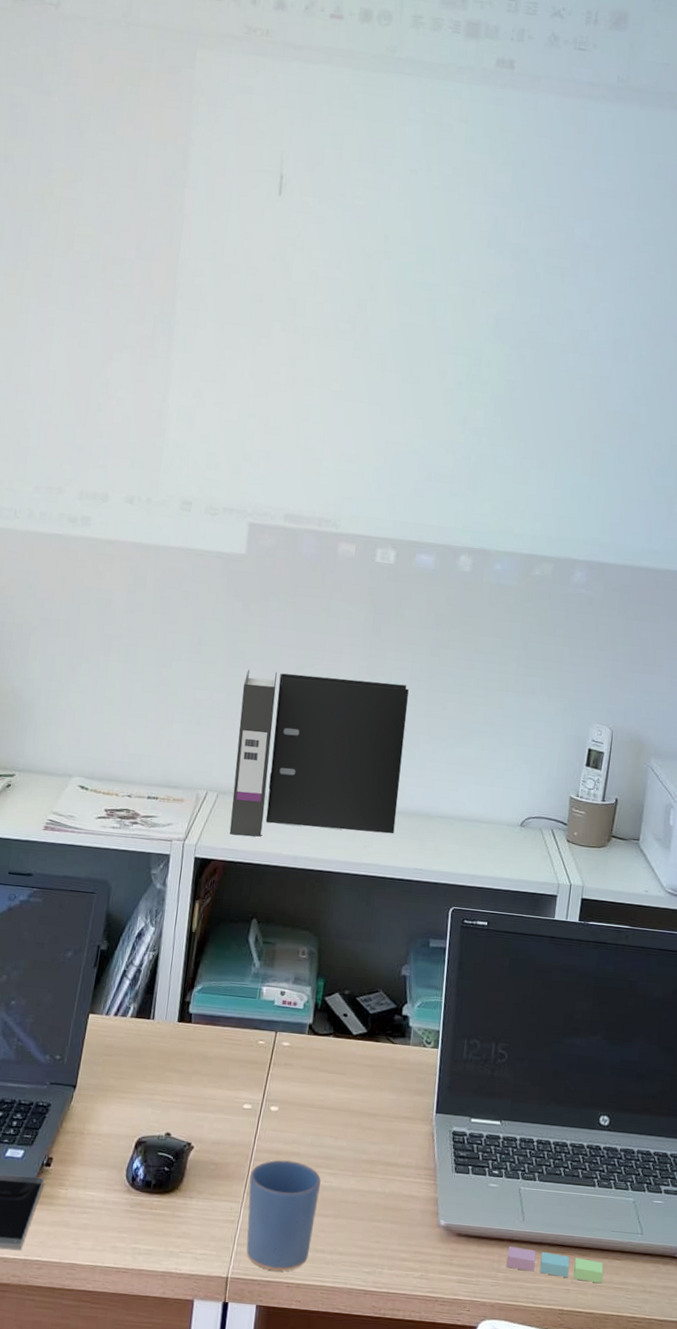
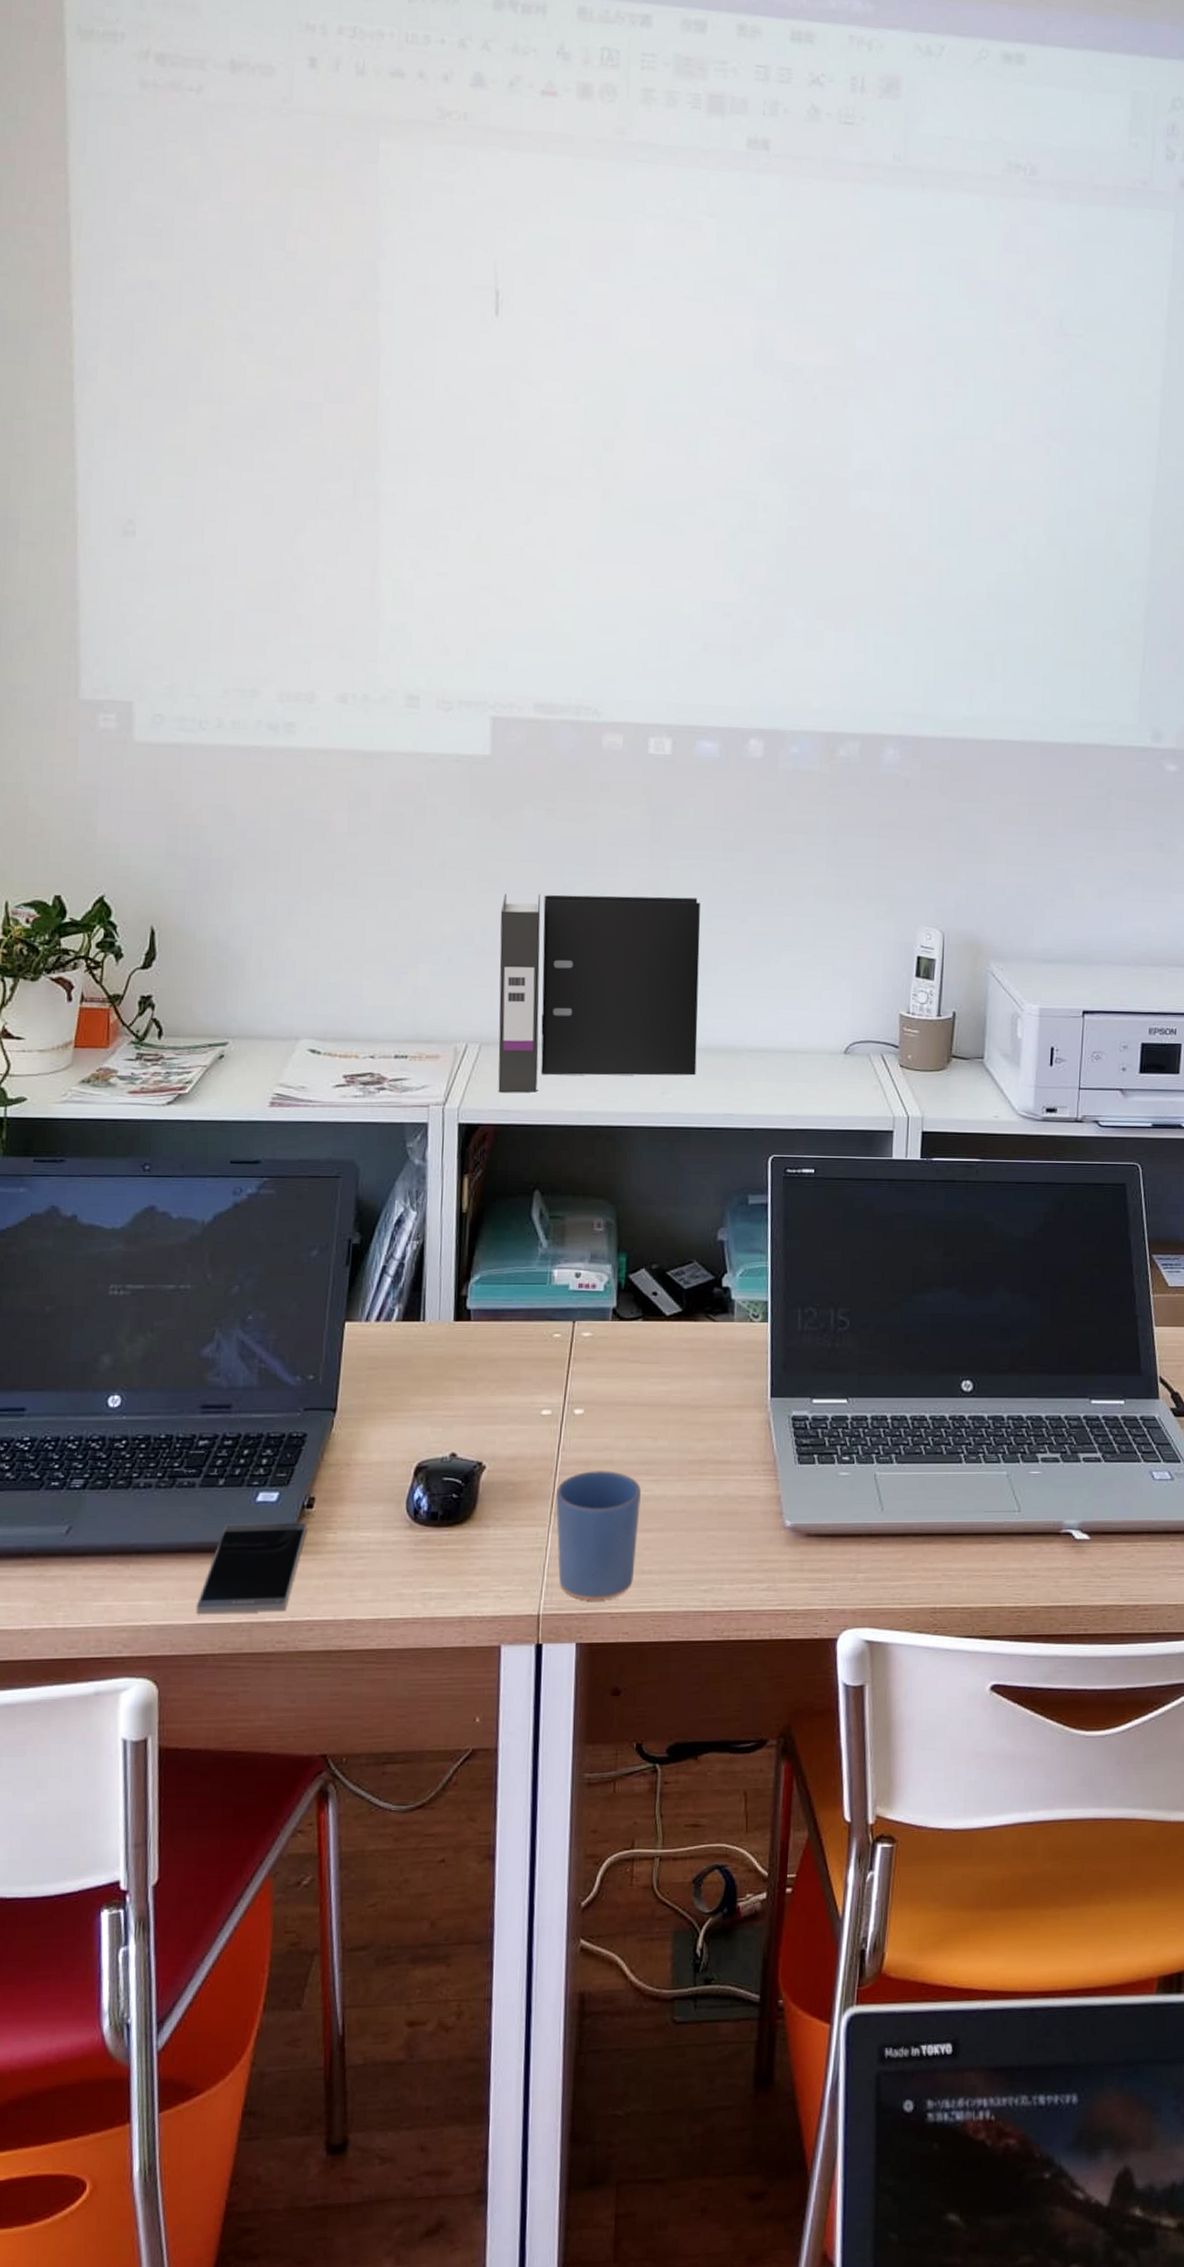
sticky notes: present [506,1246,604,1283] -> none [866,1541,979,1572]

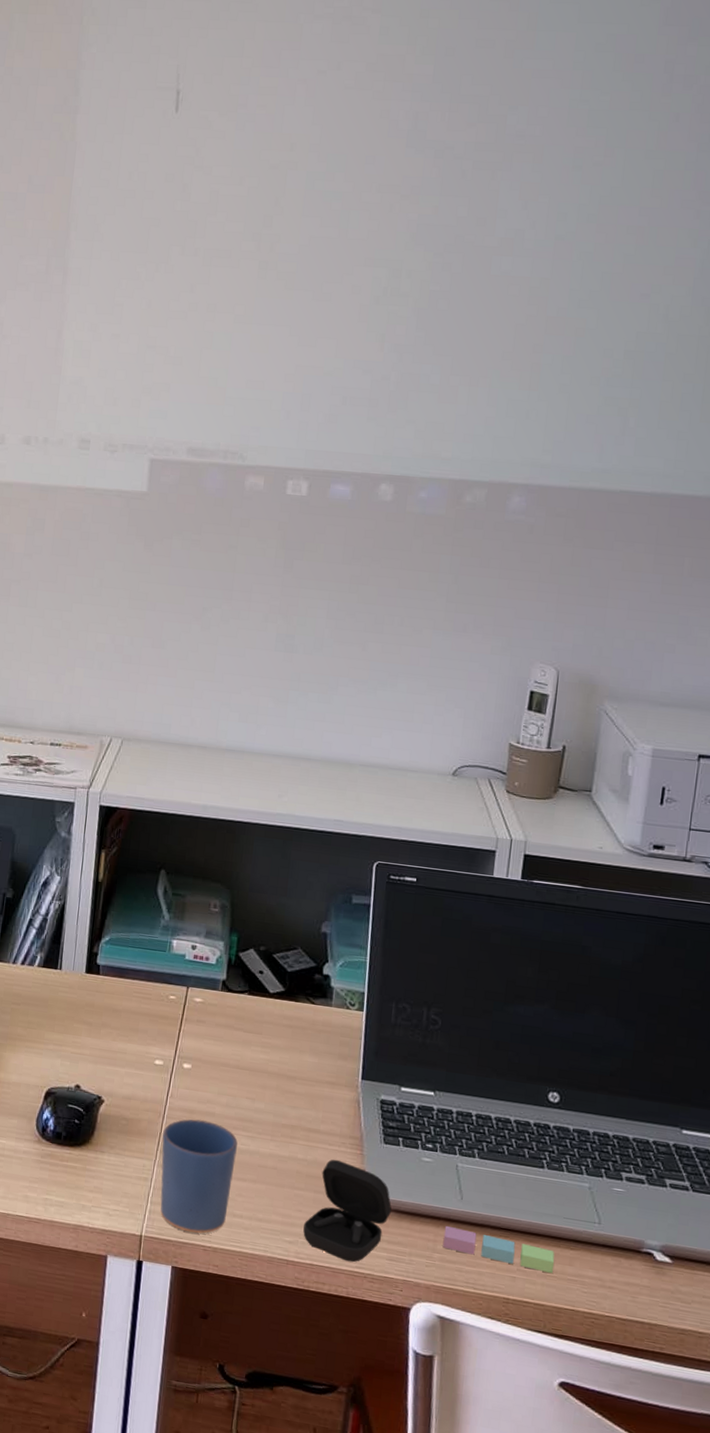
binder: present [498,893,541,1093] -> none [135,611,183,785]
binder: present [540,894,701,1076] -> none [172,615,325,783]
earbuds: none [719,1490,812,1601] -> present [303,1159,392,1263]
sticky notes: none [866,1541,979,1572] -> present [442,1225,555,1273]

